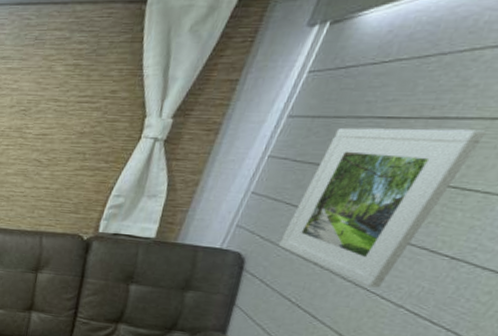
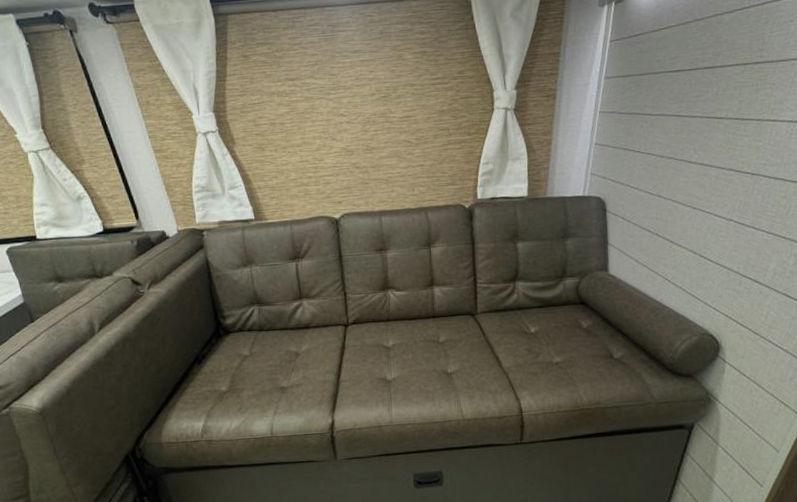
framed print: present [278,127,486,288] -> none [627,73,743,208]

